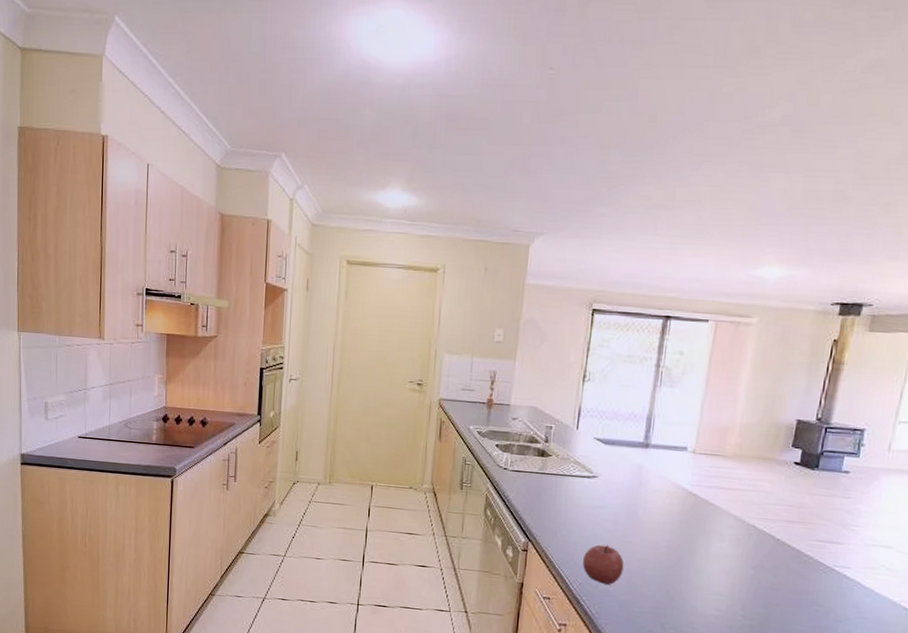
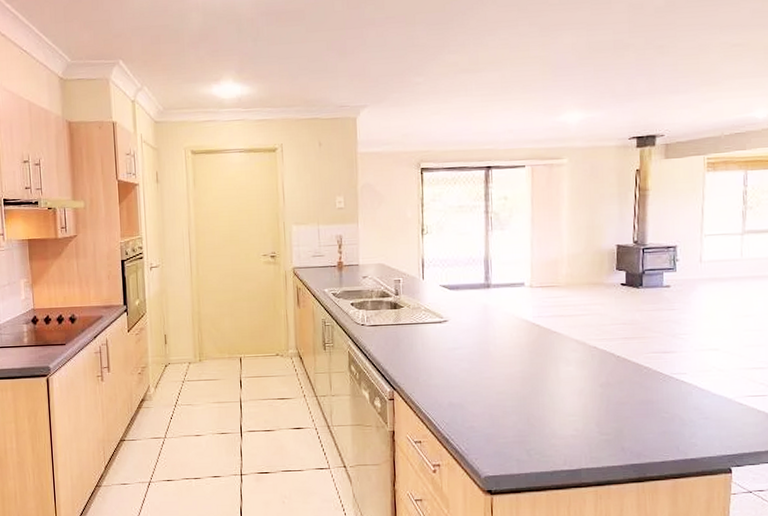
fruit: present [583,544,624,585] -> none [446,383,485,421]

